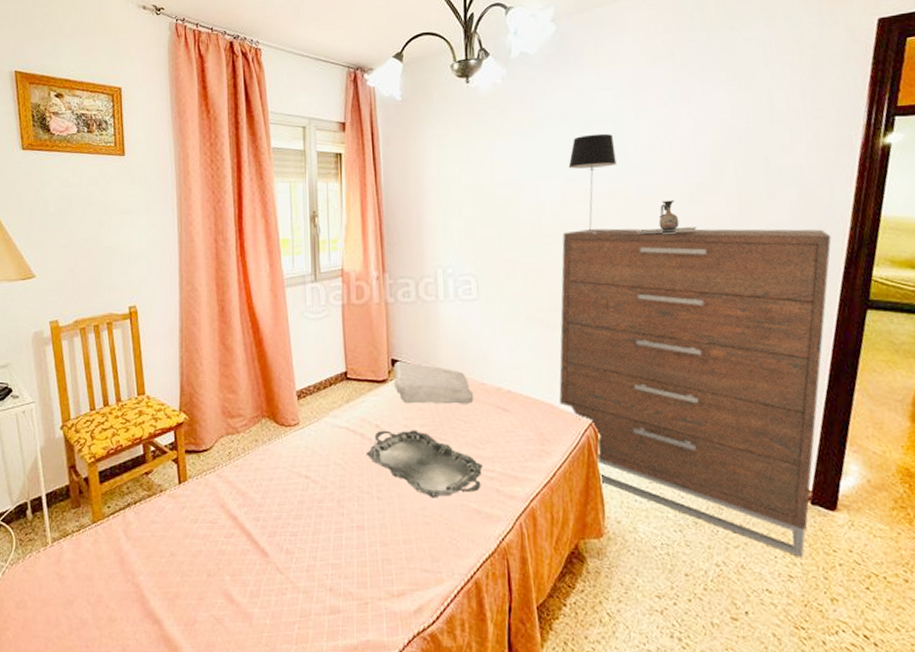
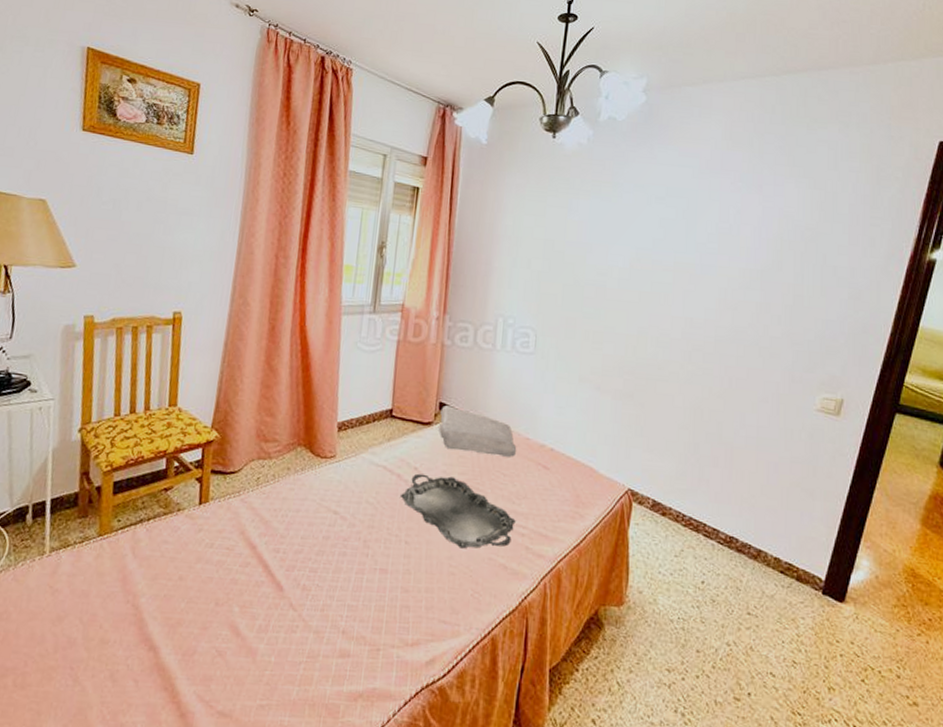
dresser: present [559,228,832,557] -> none [600,299,872,645]
table lamp: present [568,133,617,234] -> none [639,207,686,305]
decorative vase: present [637,200,698,234] -> none [696,282,753,315]

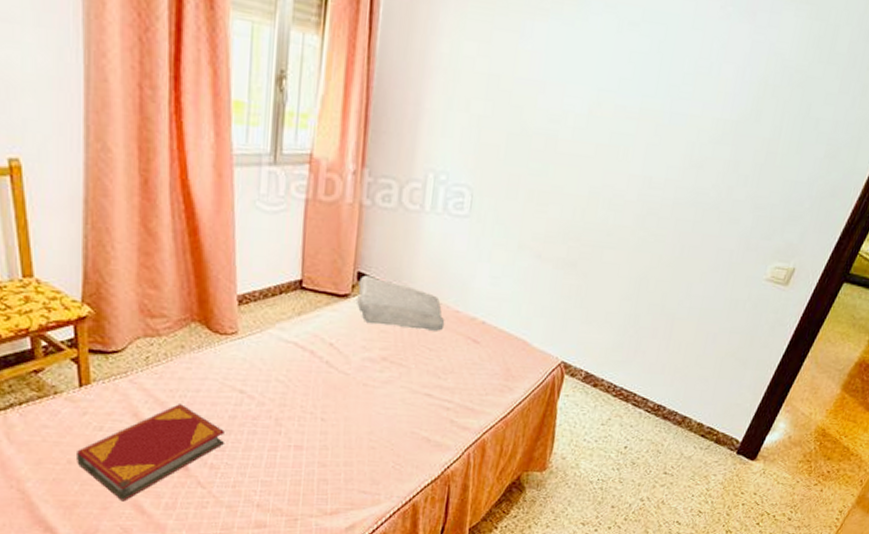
hardback book: none [187,523,318,622] -> present [77,404,224,502]
serving tray: present [401,473,516,549] -> none [315,349,441,424]

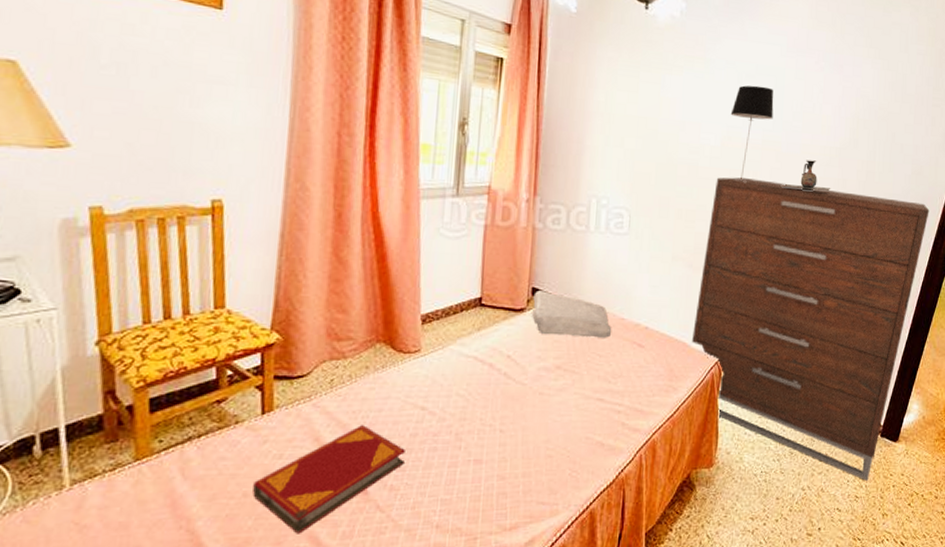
dresser: none [534,153,839,497] -> present [692,177,930,481]
table lamp: none [600,36,662,161] -> present [730,85,774,182]
decorative vase: none [657,135,719,175] -> present [782,160,831,192]

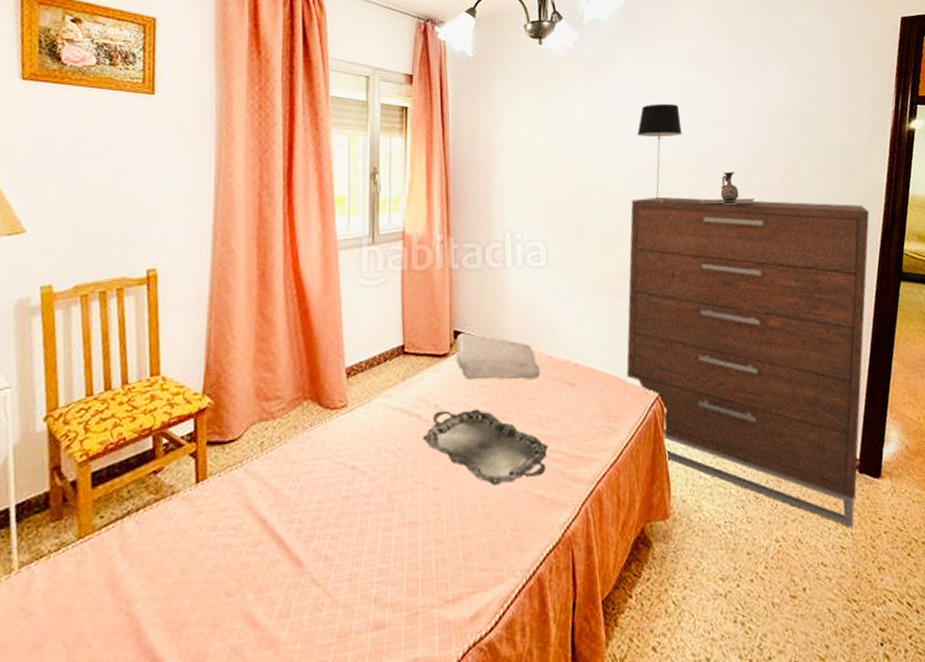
hardback book: present [252,425,405,534] -> none [189,489,338,615]
serving tray: none [494,361,612,431] -> present [423,409,548,485]

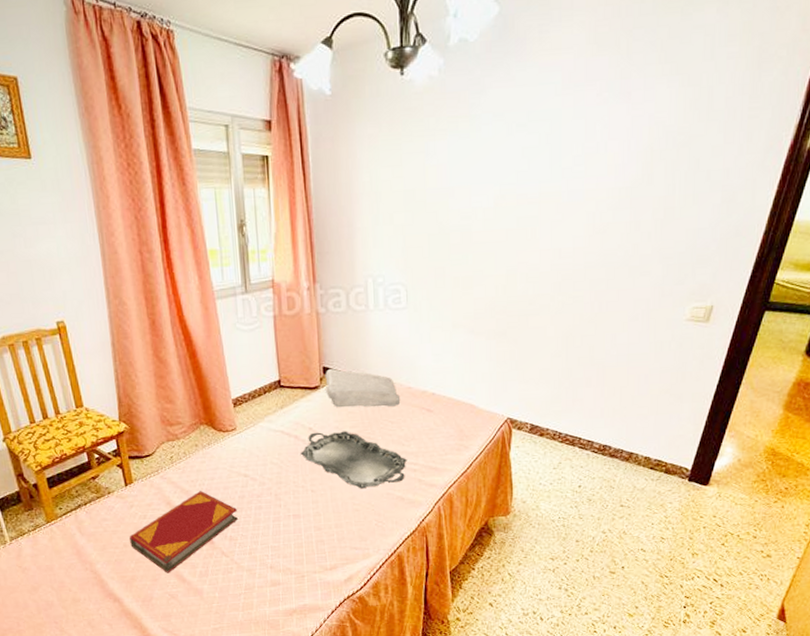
hardback book: none [189,489,338,615] -> present [129,491,238,573]
dresser: present [626,197,870,527] -> none [479,234,745,523]
table lamp: present [637,103,682,202] -> none [502,133,550,241]
decorative vase: present [701,172,755,205] -> none [564,205,622,240]

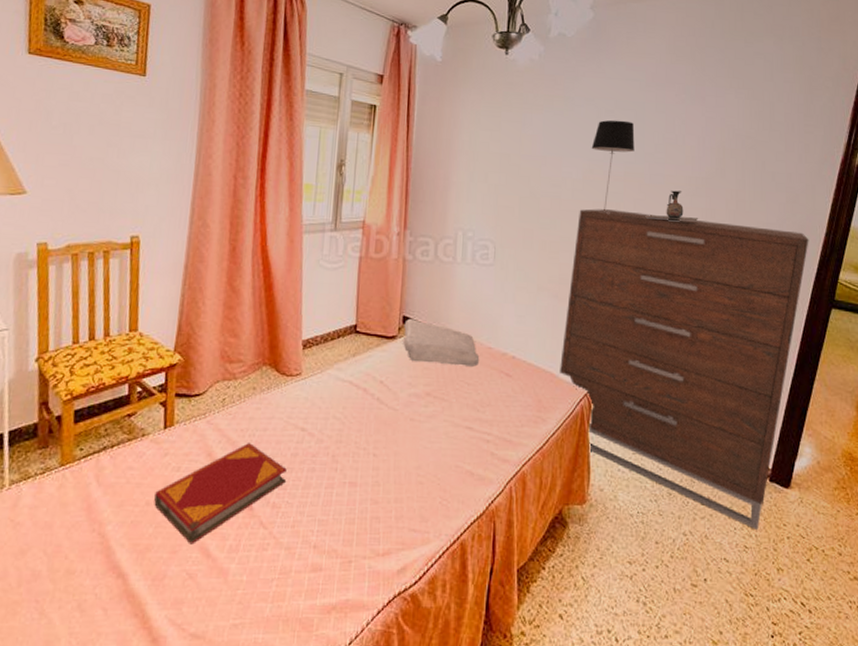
serving tray: present [301,431,407,489] -> none [367,387,481,458]
dresser: none [479,234,745,523] -> present [560,209,809,530]
table lamp: none [502,133,550,241] -> present [591,120,635,214]
decorative vase: none [564,205,622,240] -> present [646,190,699,222]

